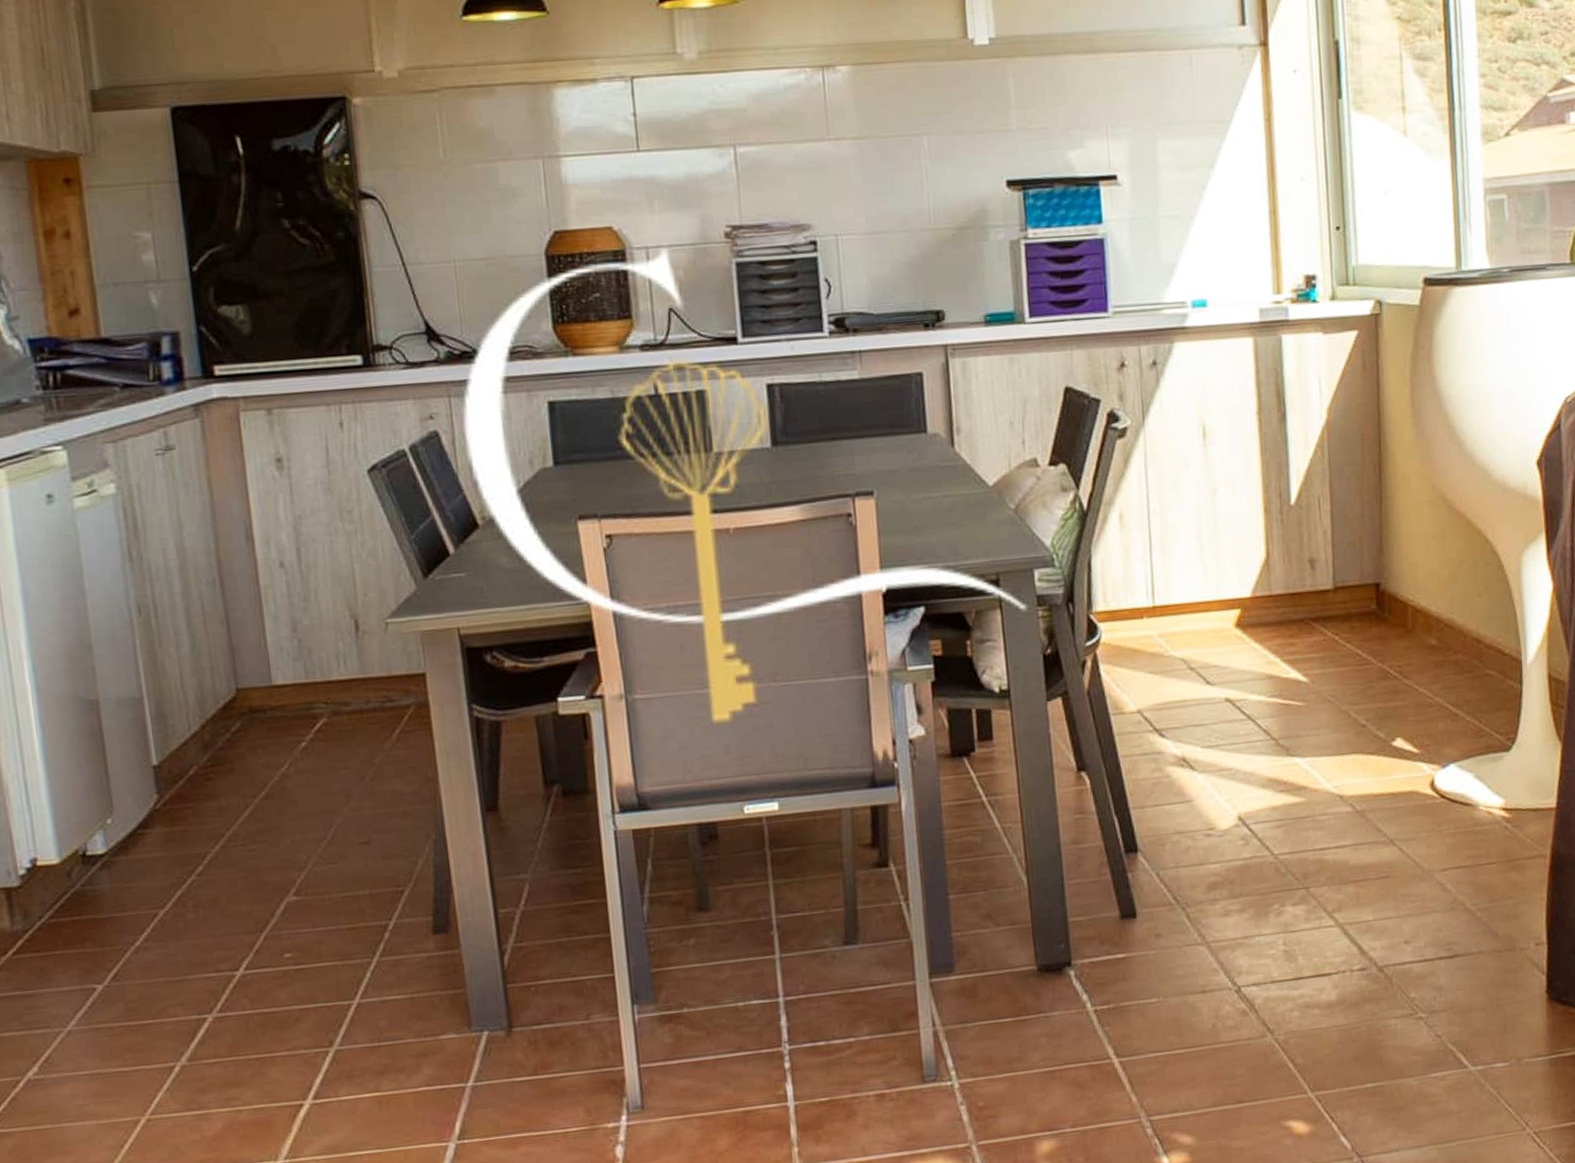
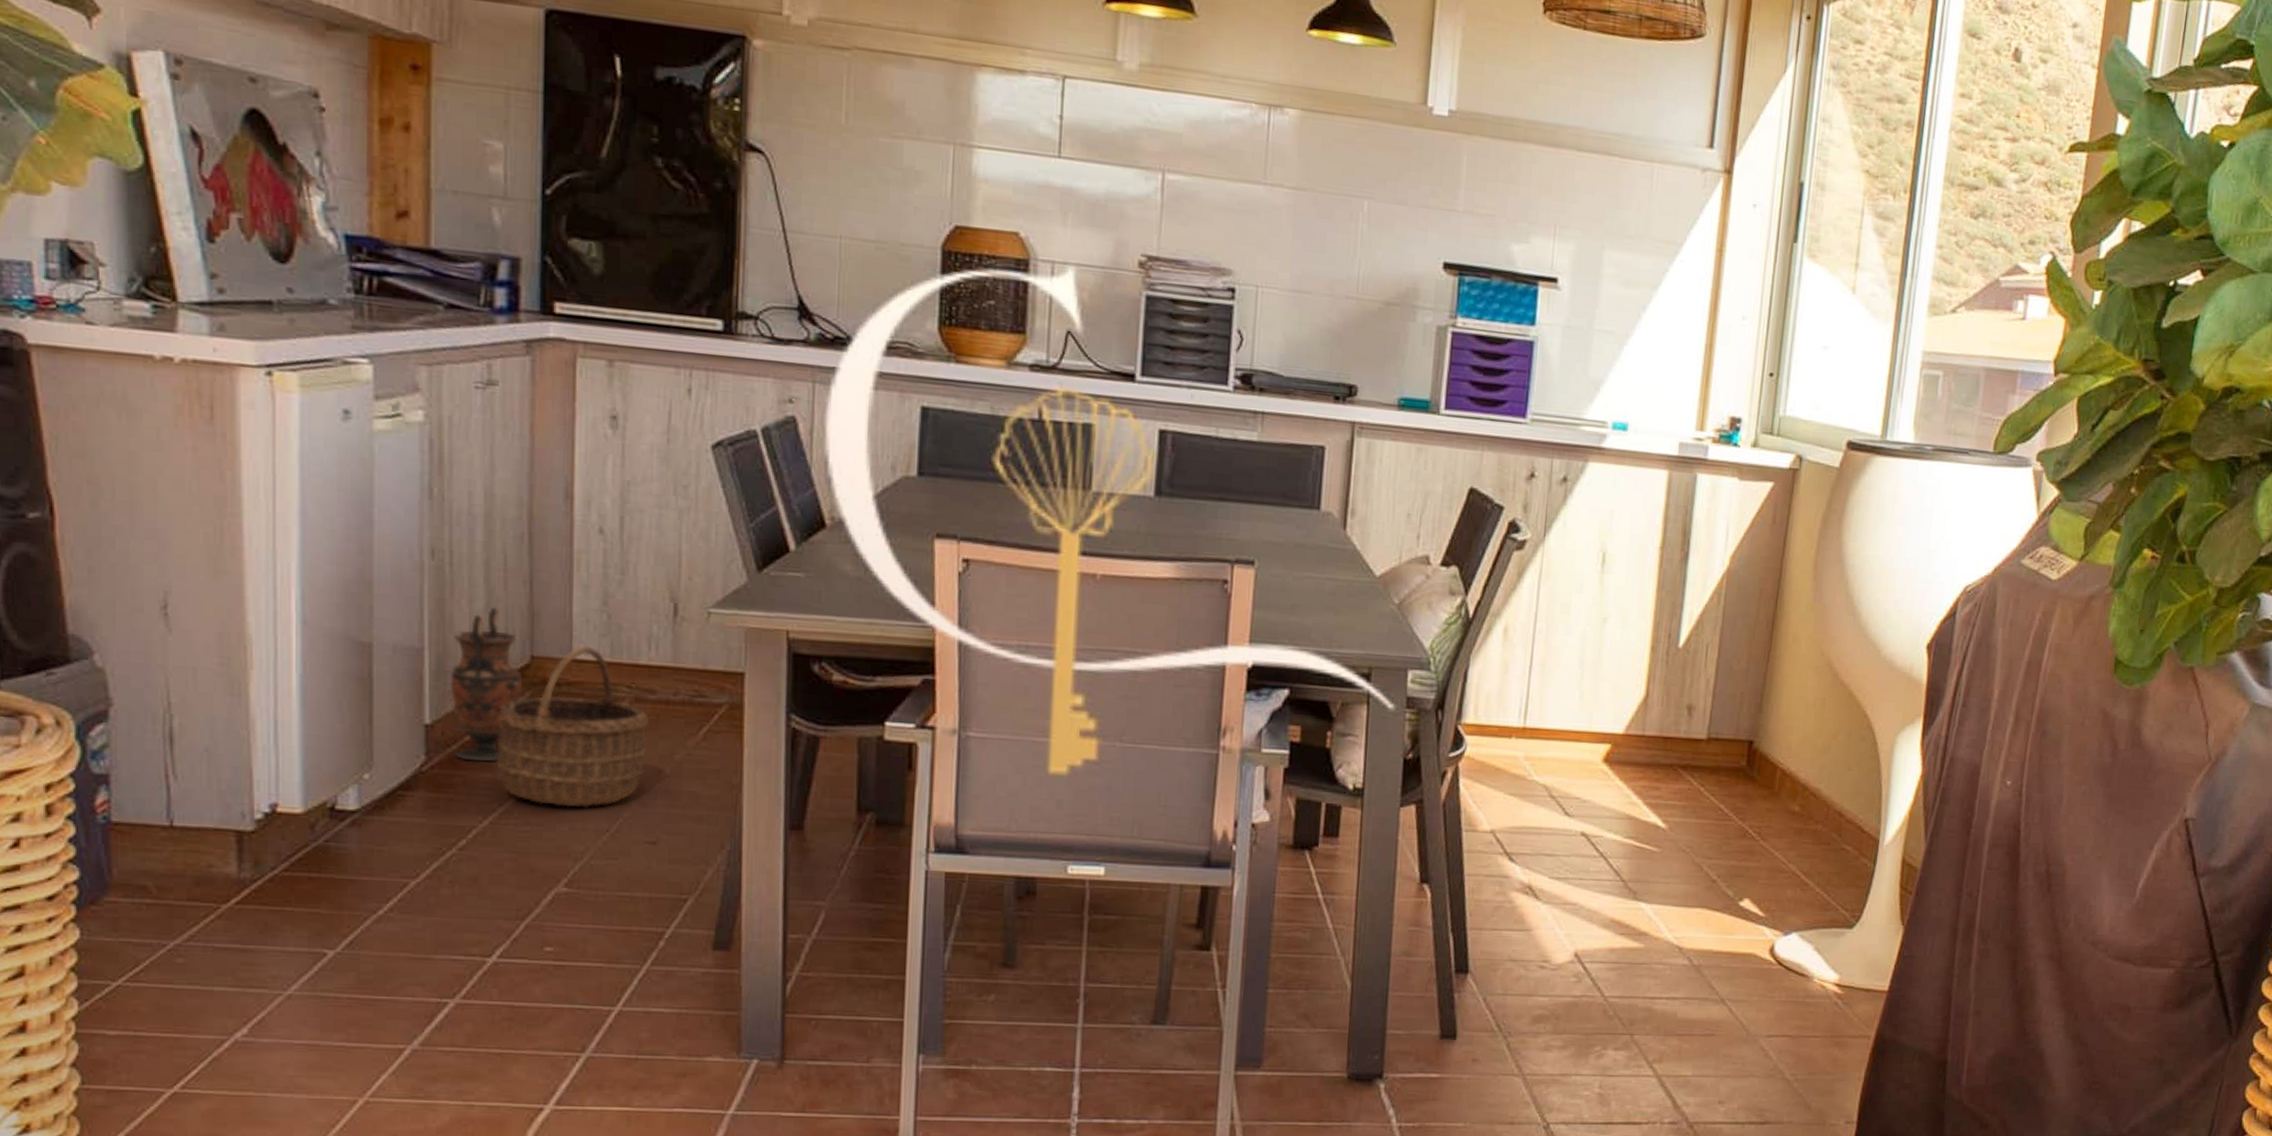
vase: none [167,650,235,793] -> present [448,608,523,762]
wicker basket: none [215,671,349,823] -> present [496,645,650,807]

